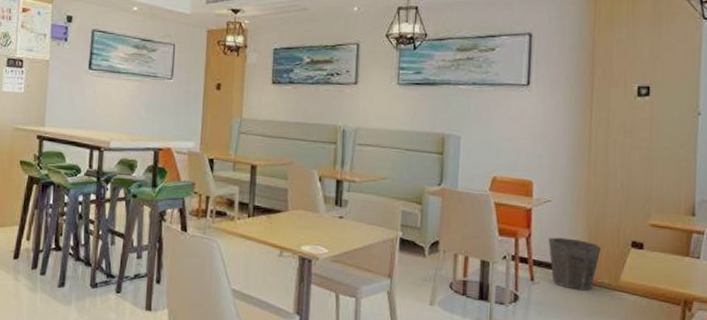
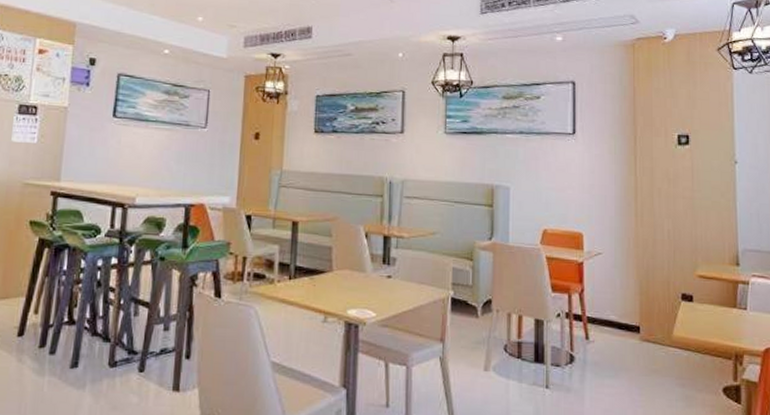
waste bin: present [548,237,602,291] -> none [601,292,653,348]

